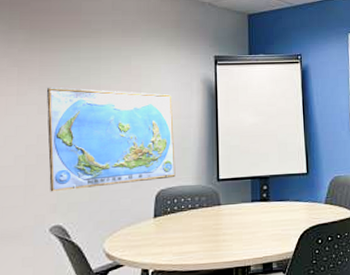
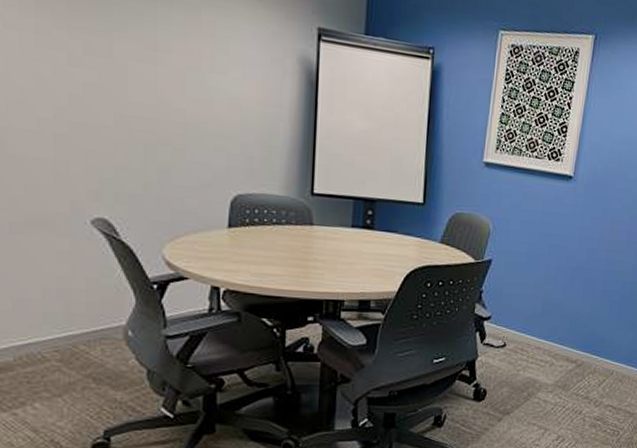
world map: present [47,87,175,192] -> none [80,28,258,182]

